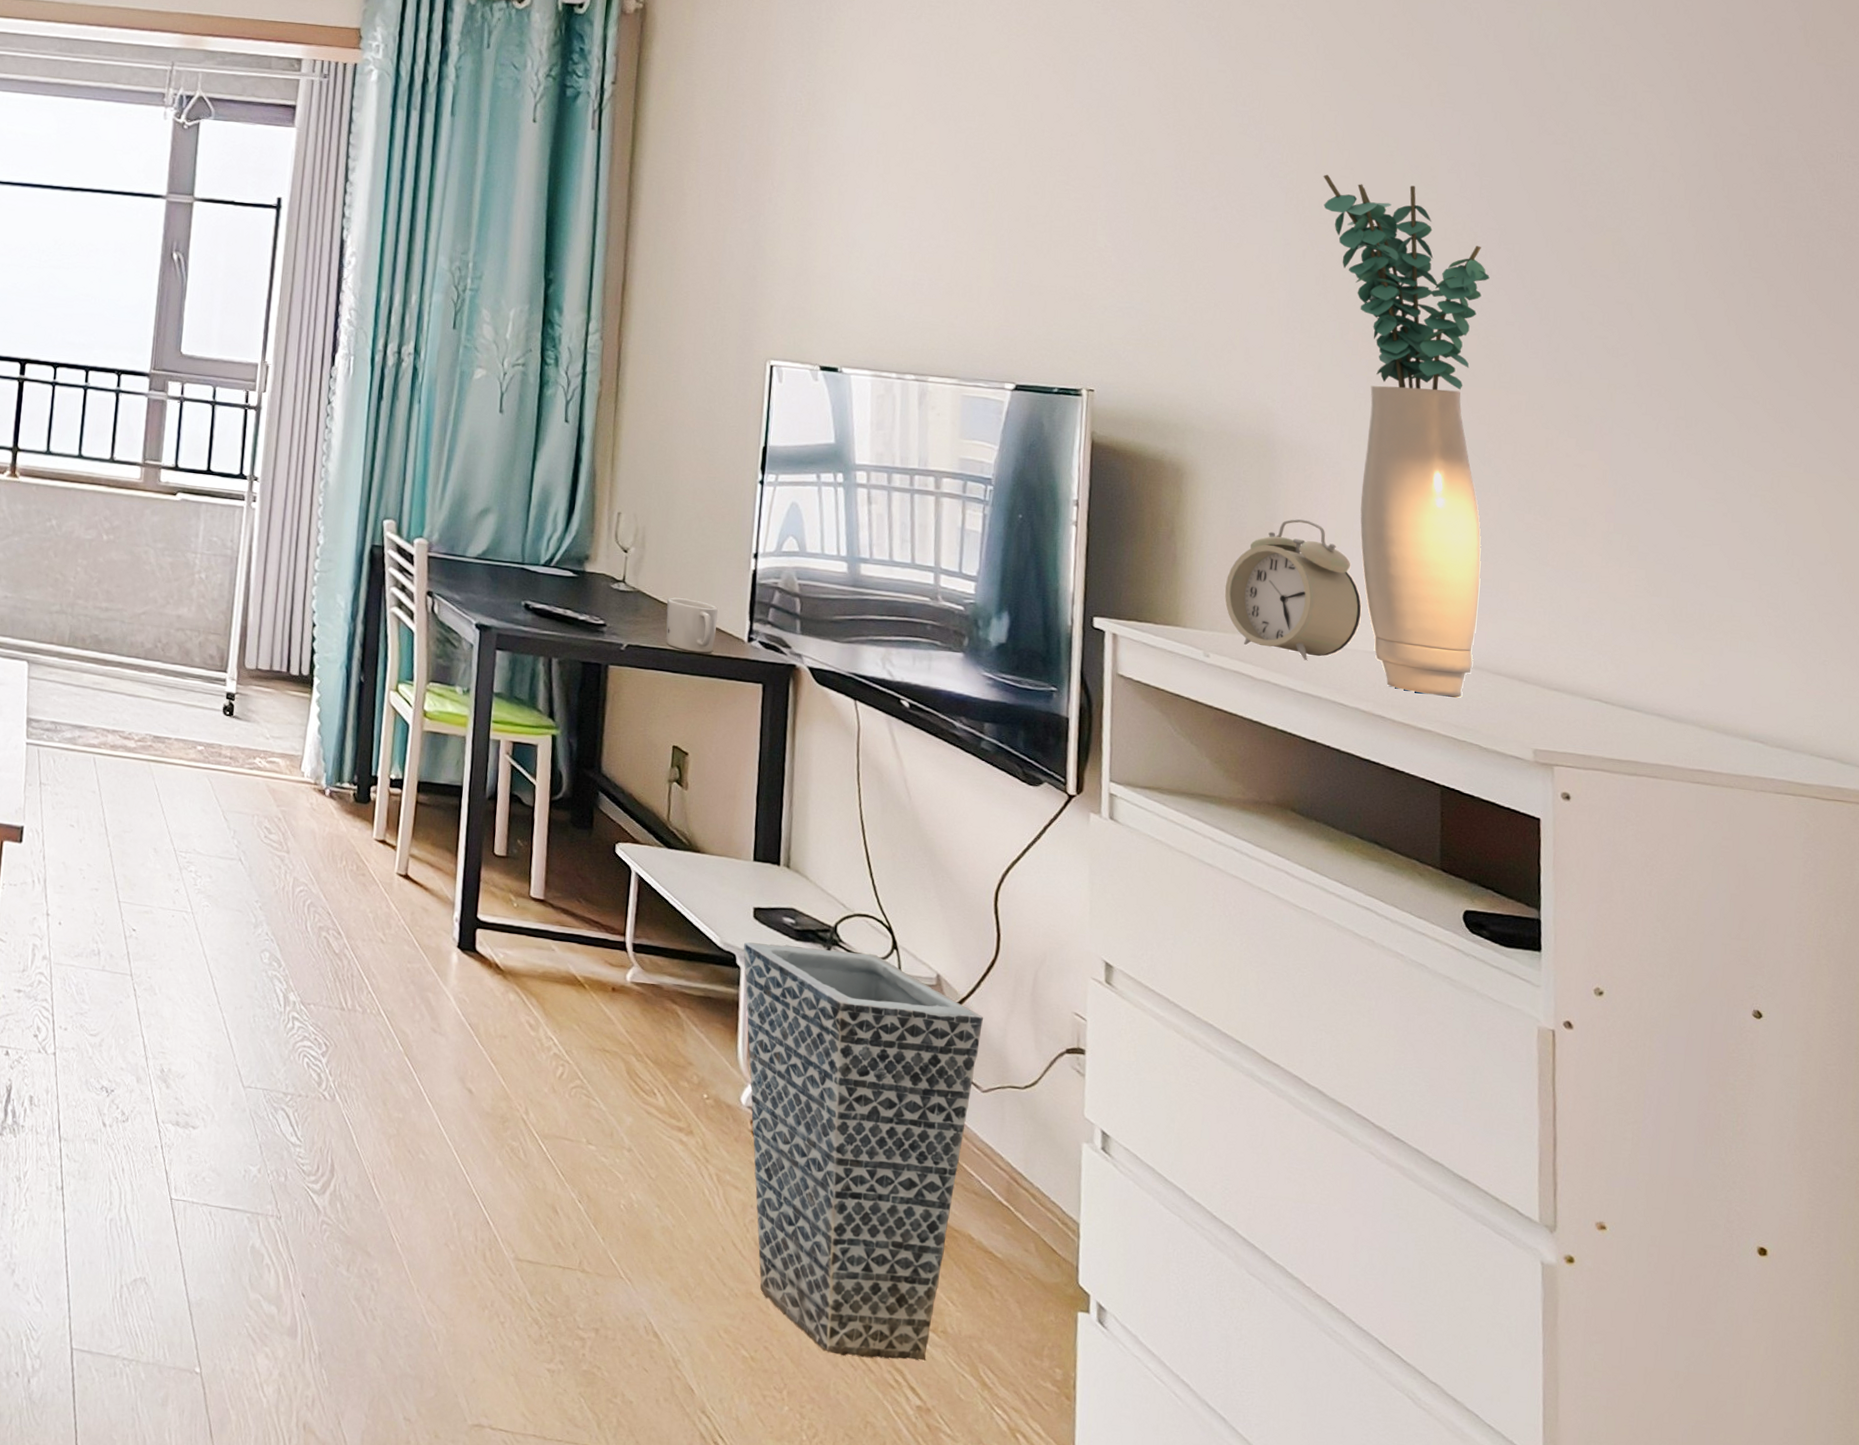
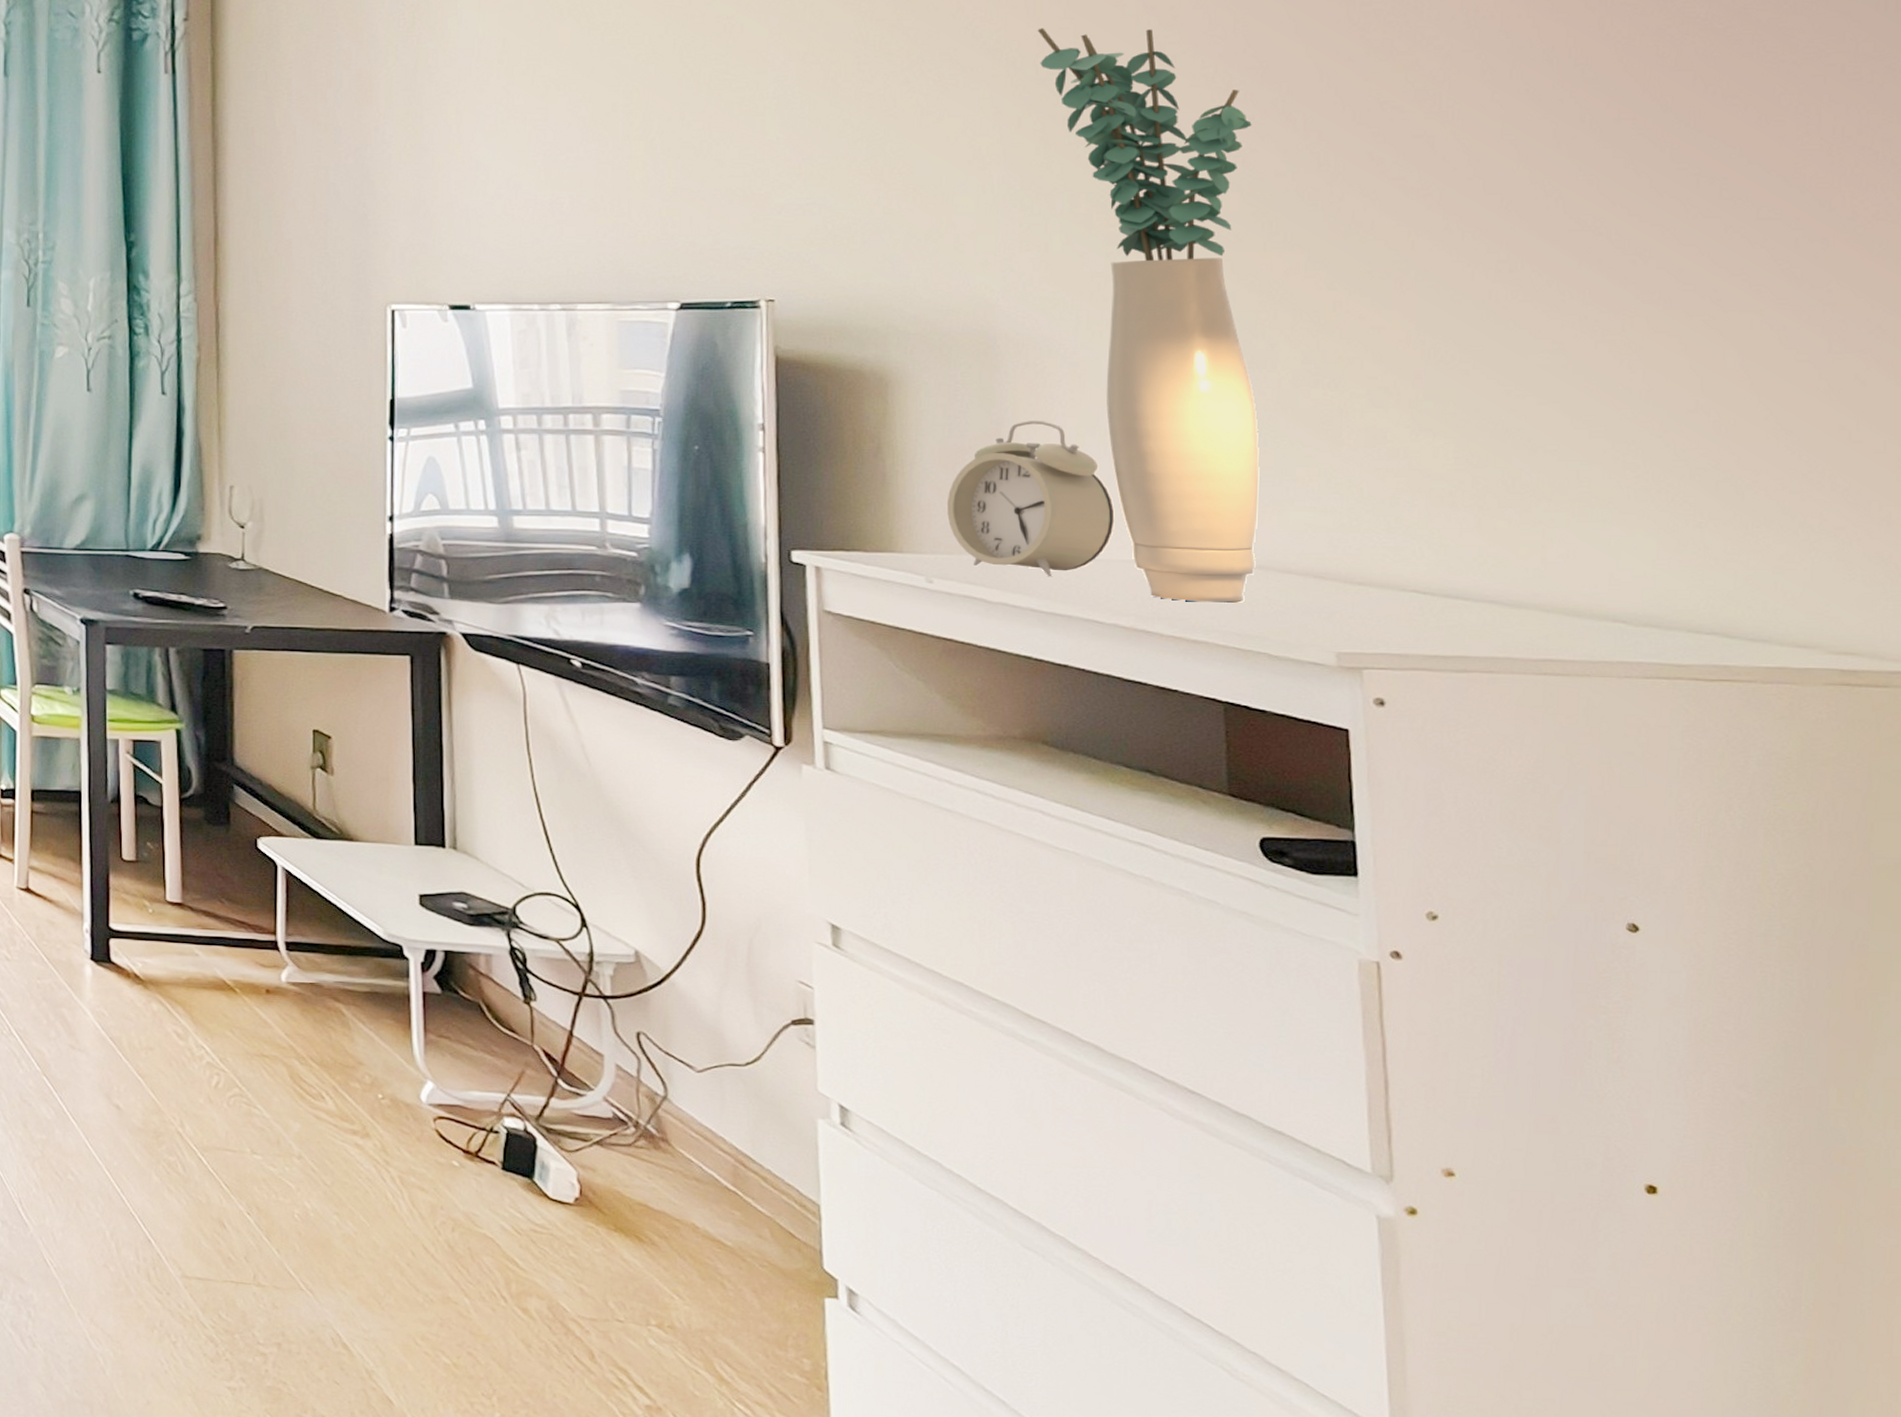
mug: present [665,597,719,655] -> none [293,571,353,630]
vase: present [743,942,983,1361] -> none [411,931,692,1358]

